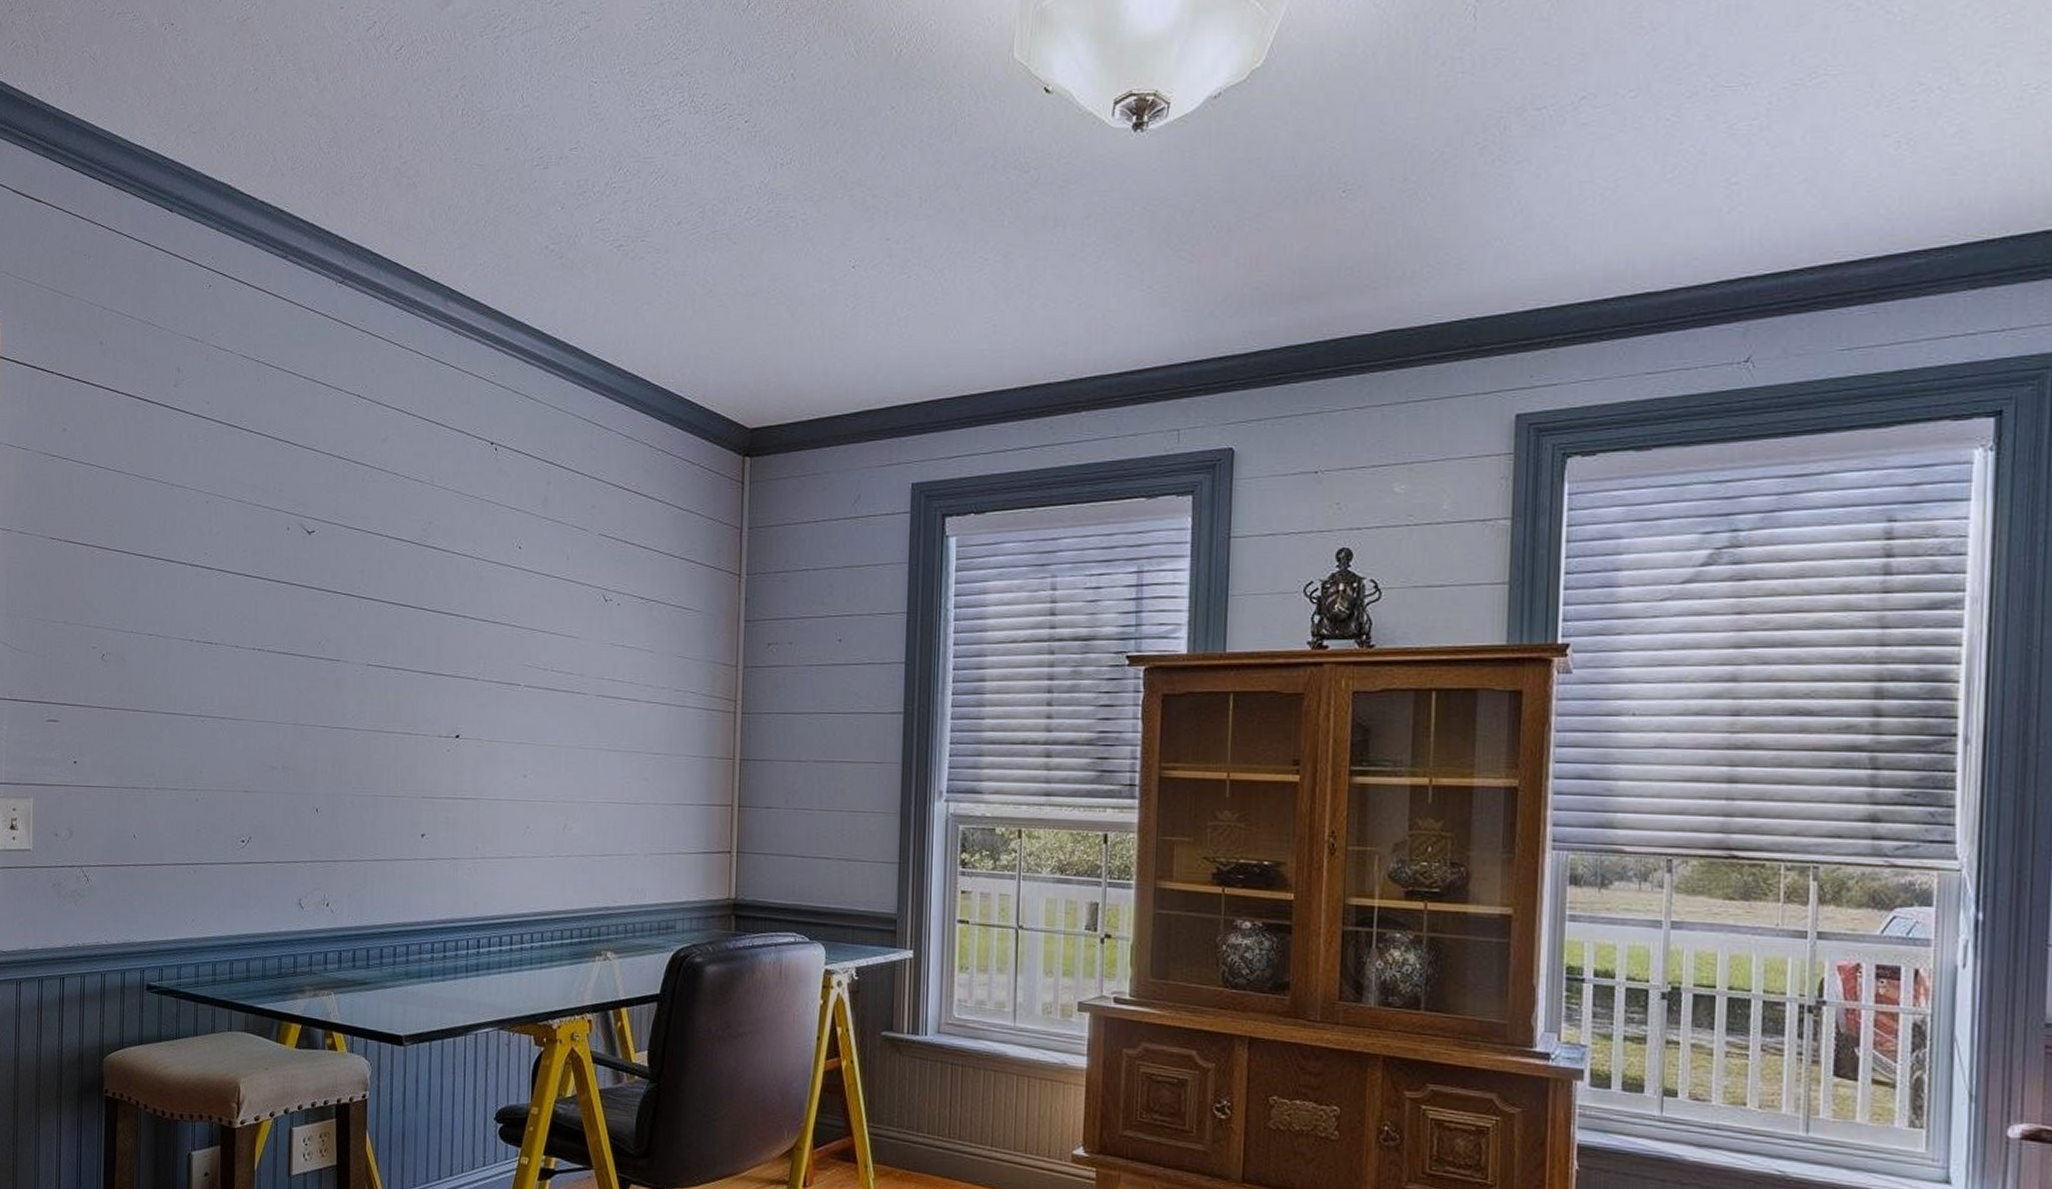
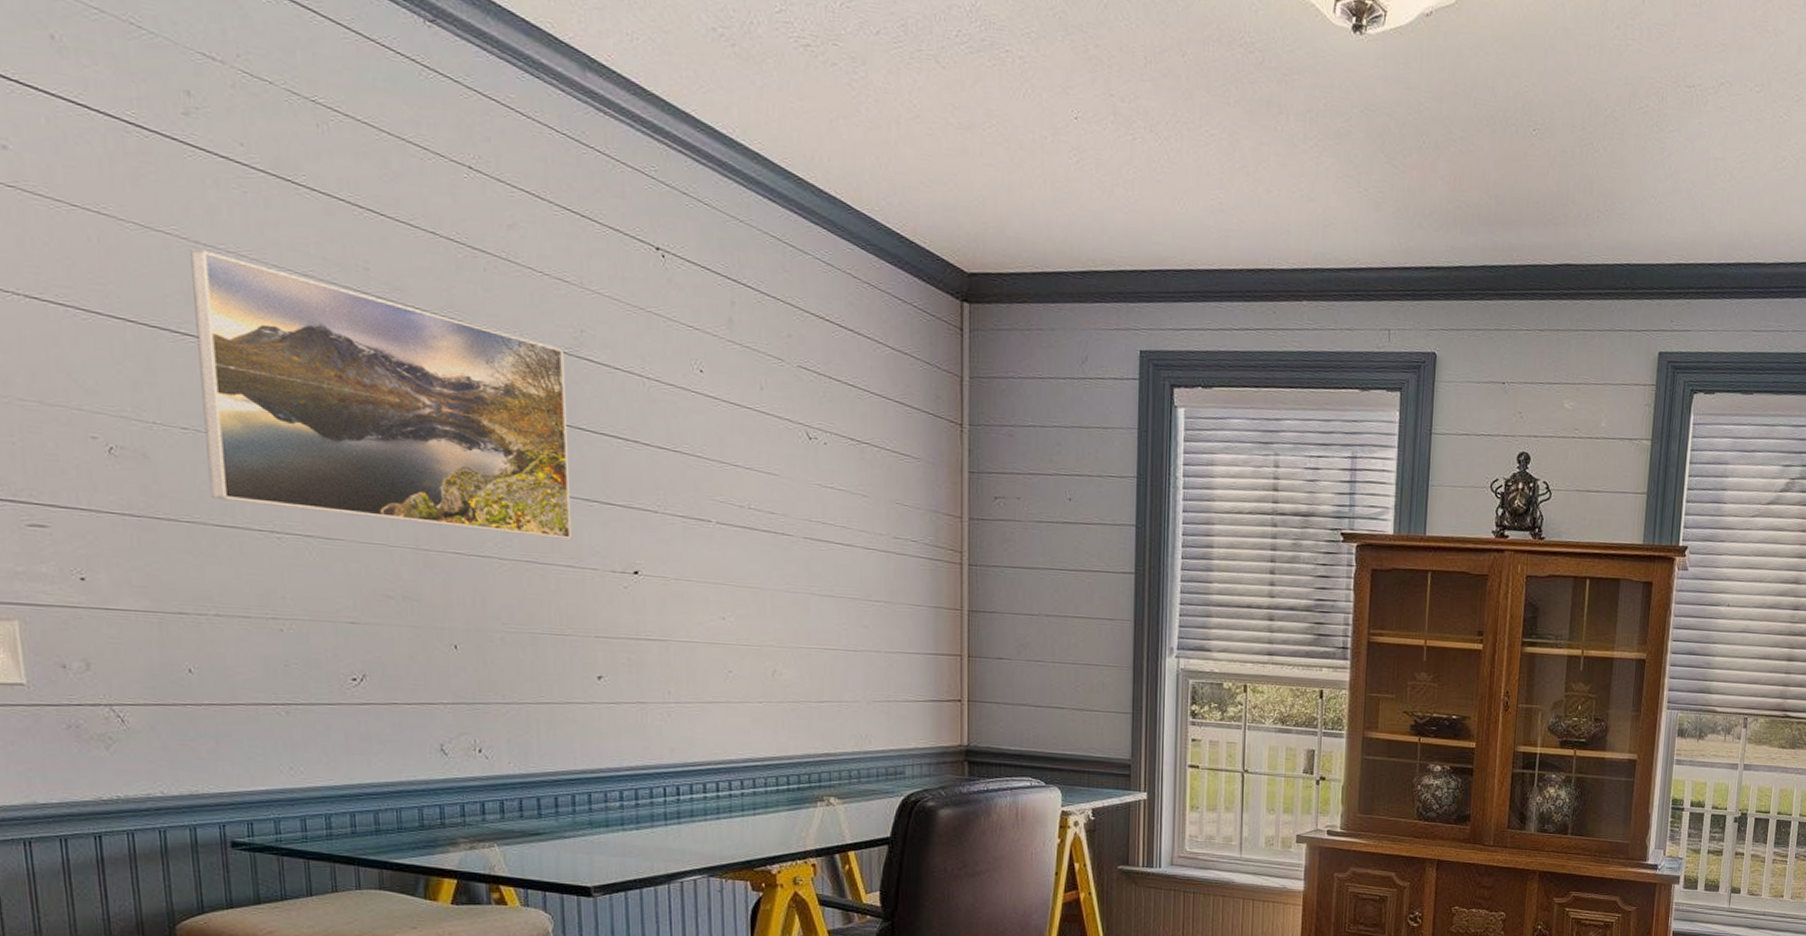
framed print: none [162,490,415,709] -> present [190,249,573,540]

